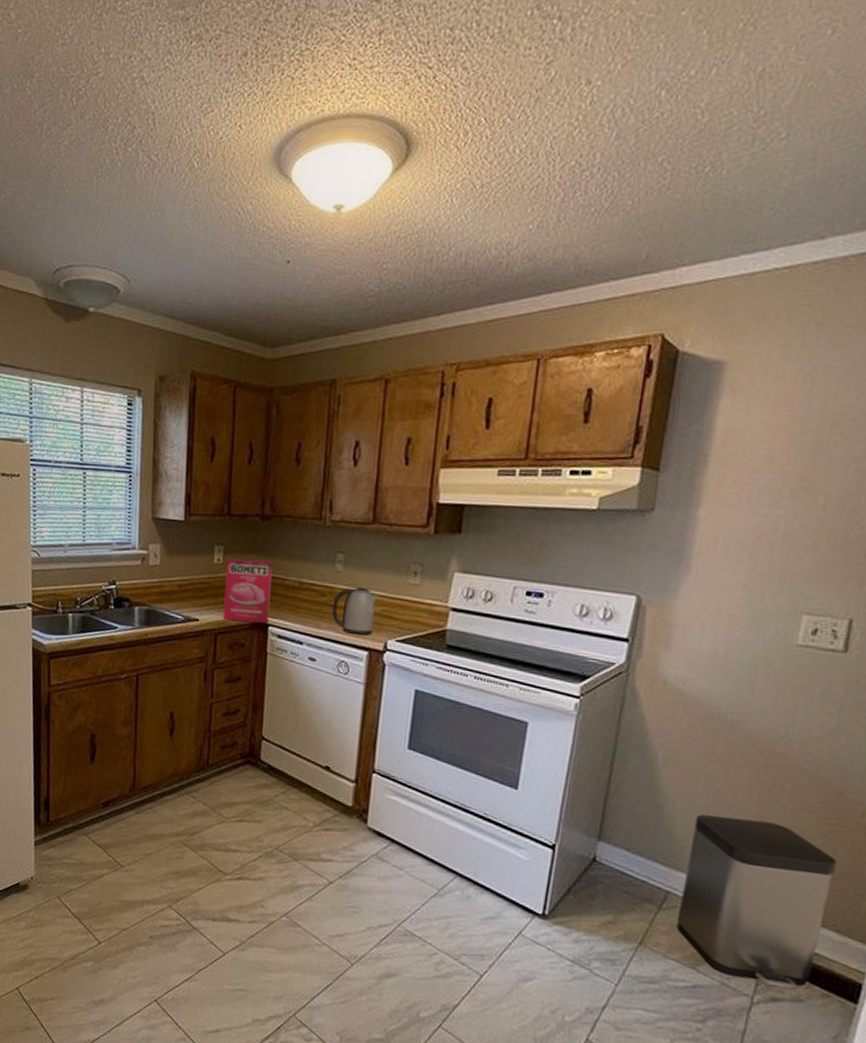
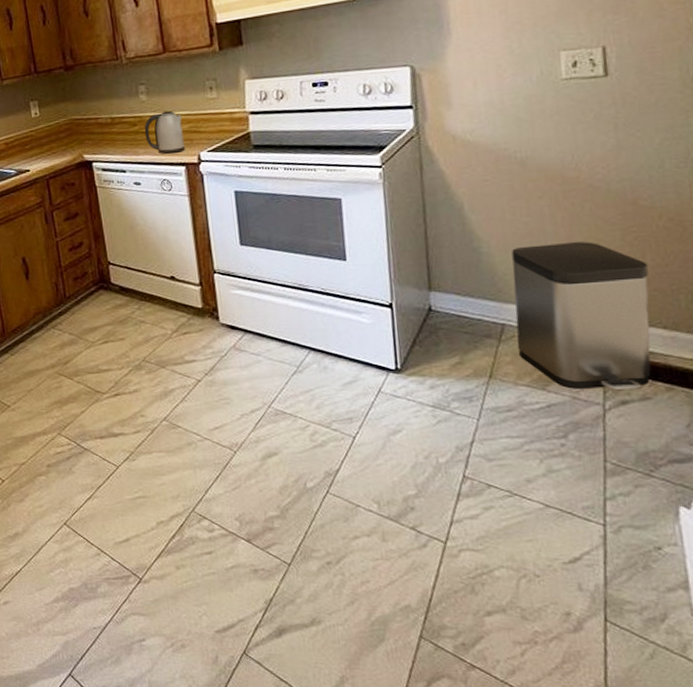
cereal box: present [223,558,273,623] -> none [43,105,91,165]

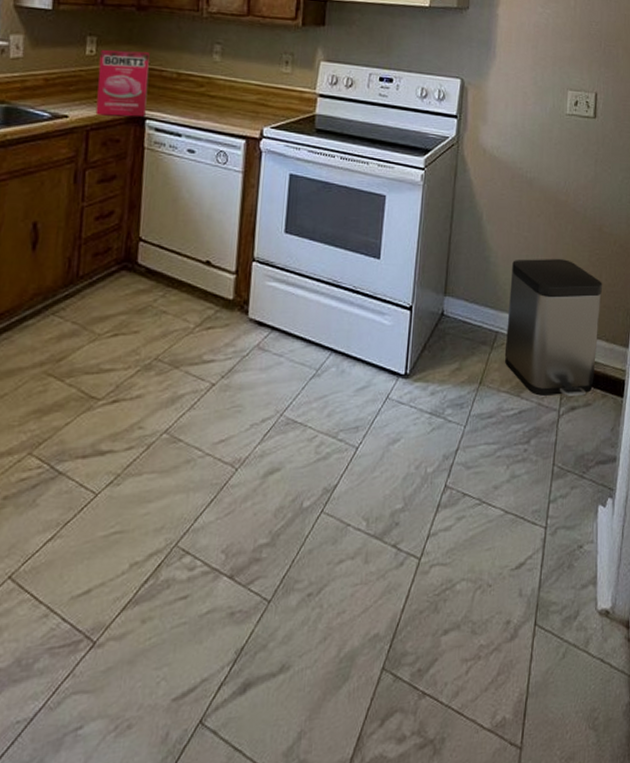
cereal box: none [43,105,91,165] -> present [95,49,150,117]
kettle: present [144,110,185,154] -> none [210,77,253,124]

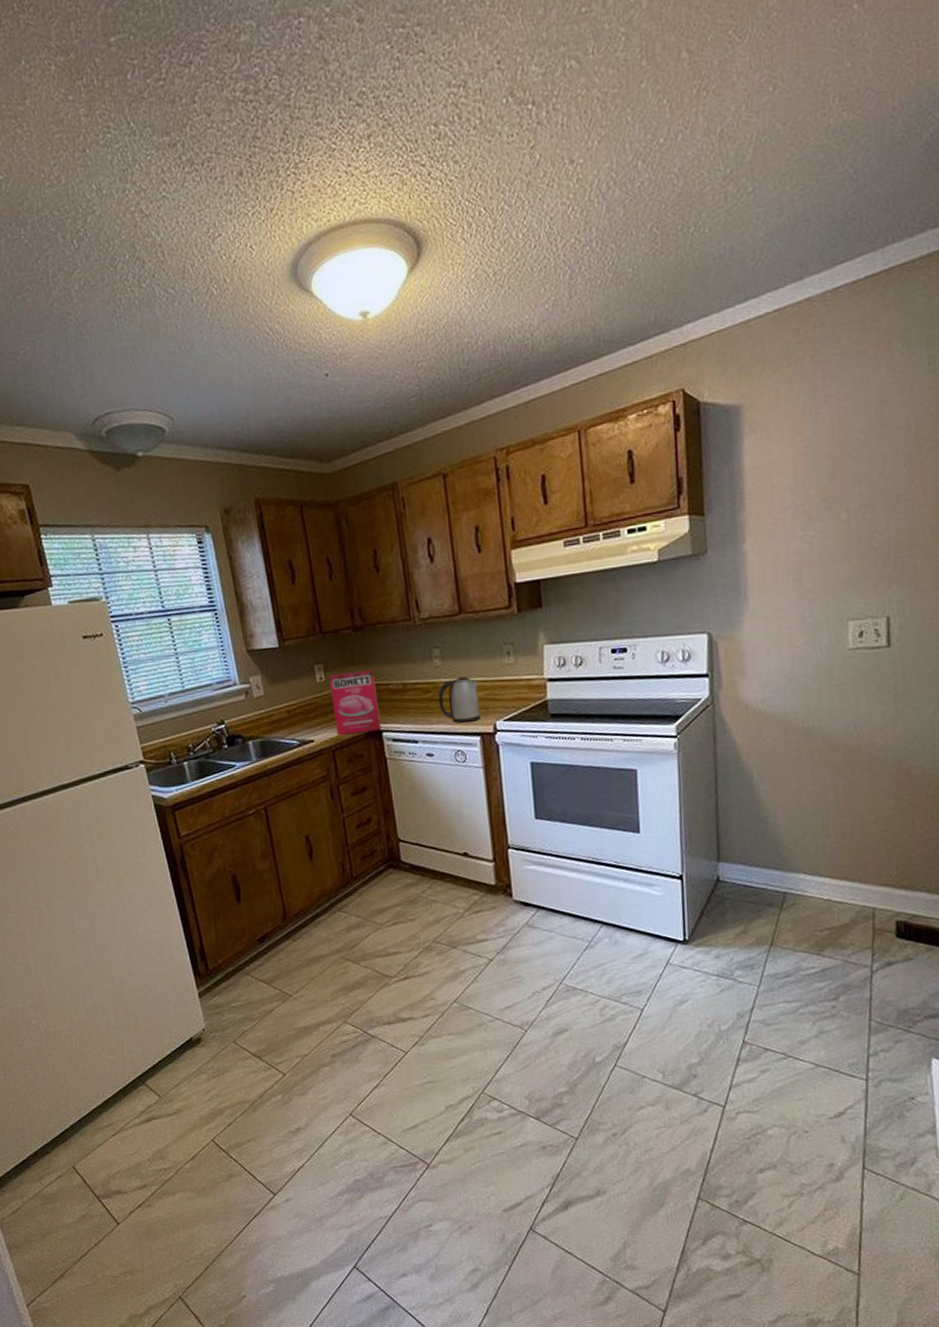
kettle: none [210,77,253,124] -> present [437,676,480,723]
pedal bin: present [504,259,602,398] -> none [796,810,917,953]

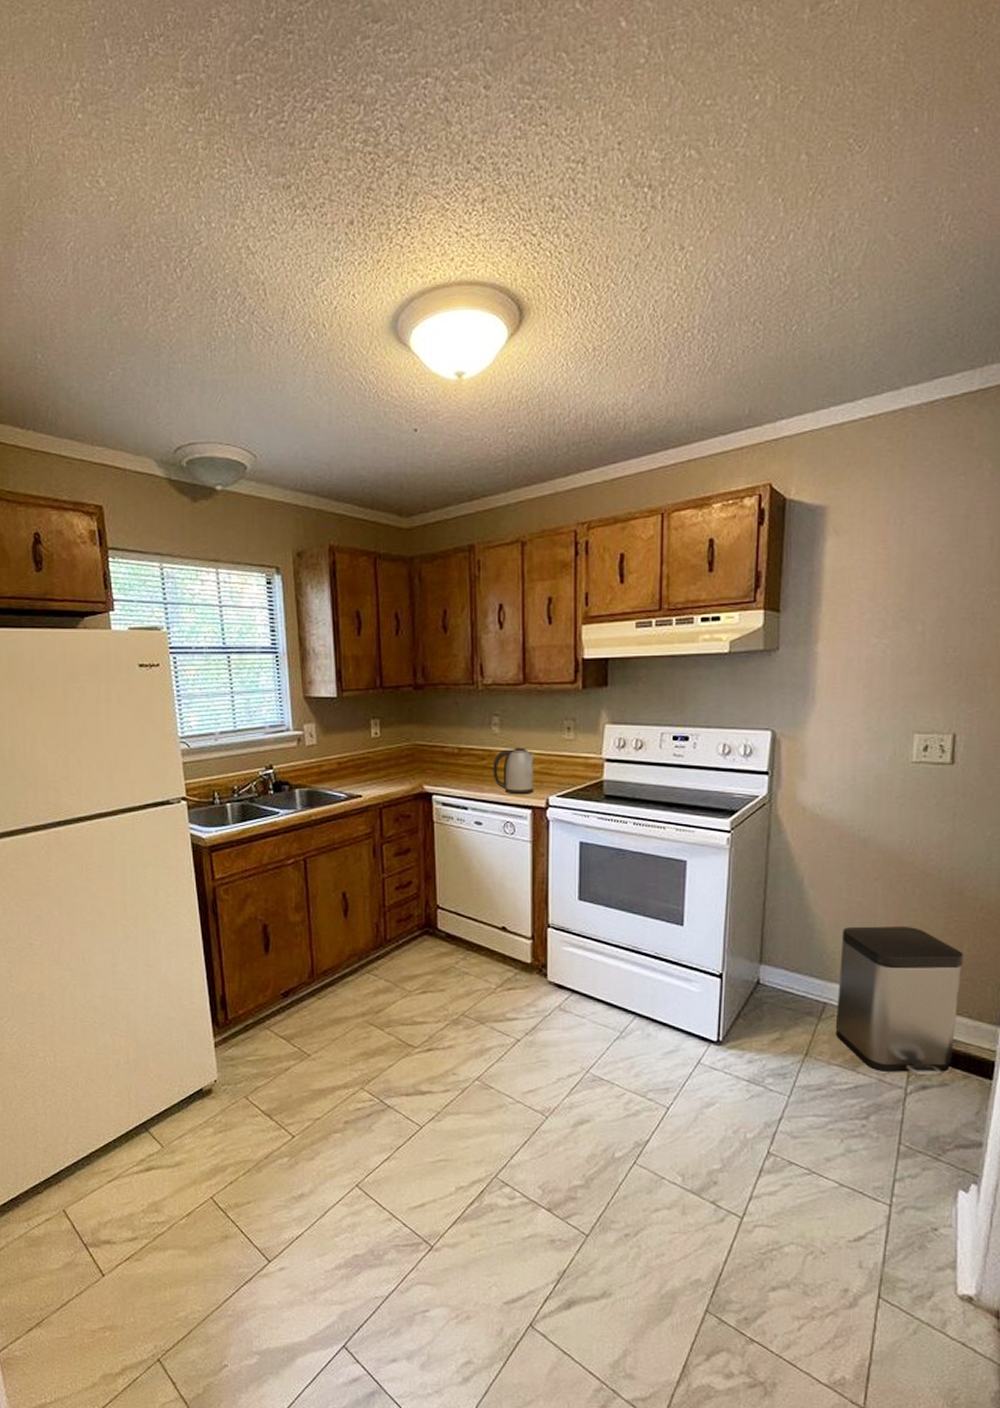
cereal box: present [329,669,381,735] -> none [384,730,432,793]
pedal bin: none [796,810,917,953] -> present [835,926,963,1076]

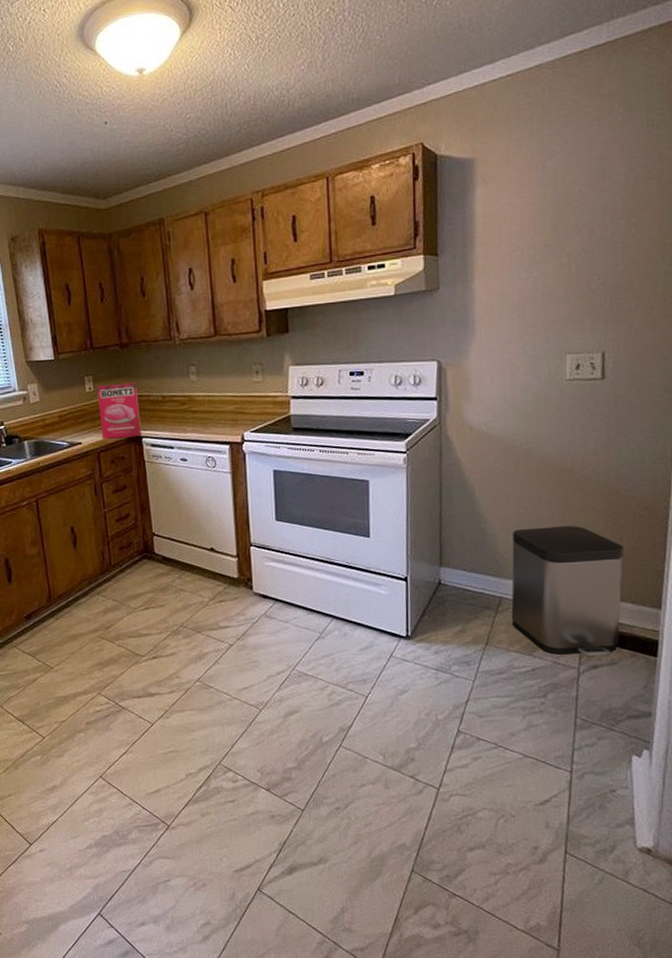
cereal box: none [384,730,432,793] -> present [97,382,141,439]
kettle: present [492,748,535,794] -> none [192,391,230,433]

